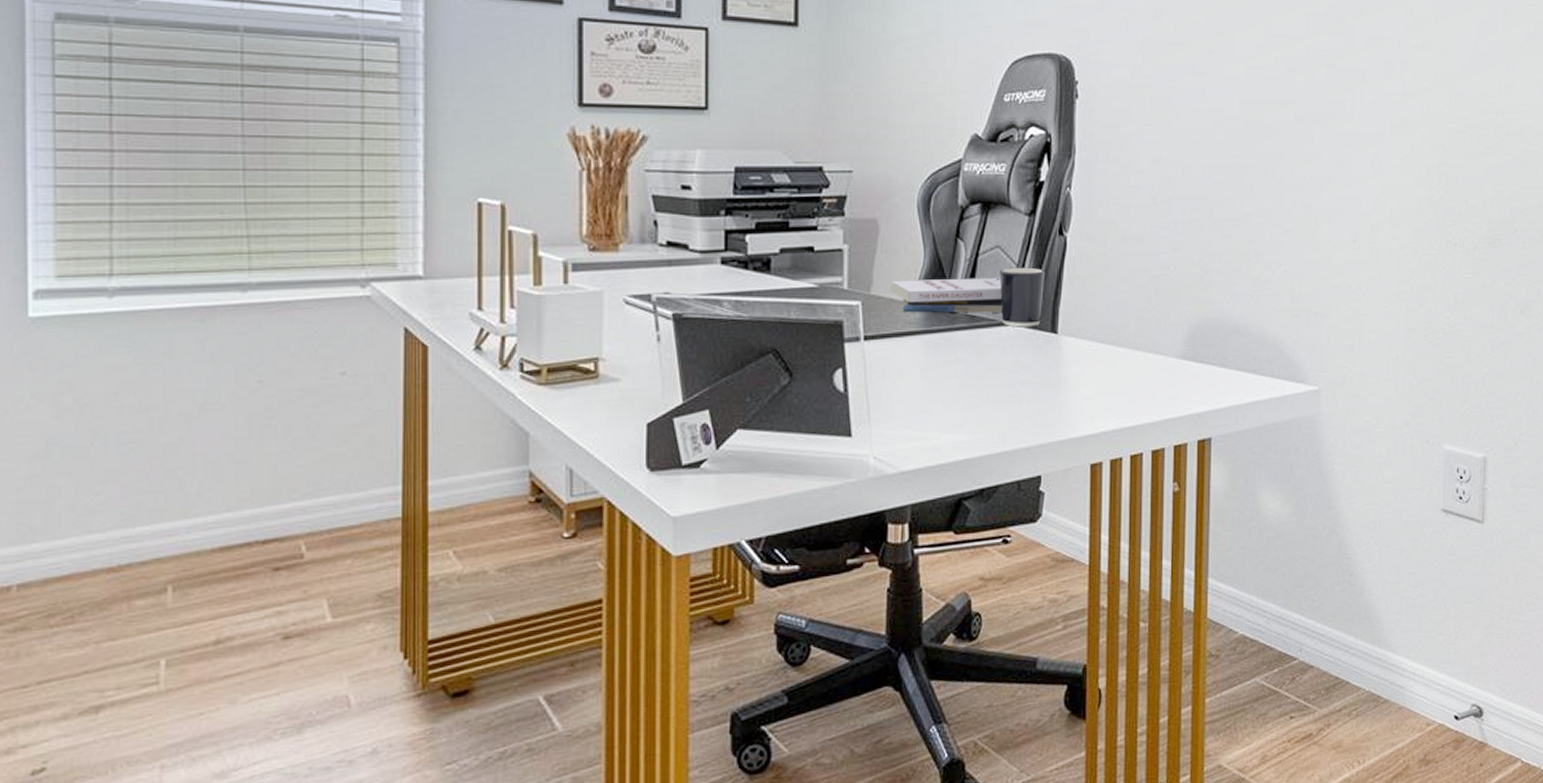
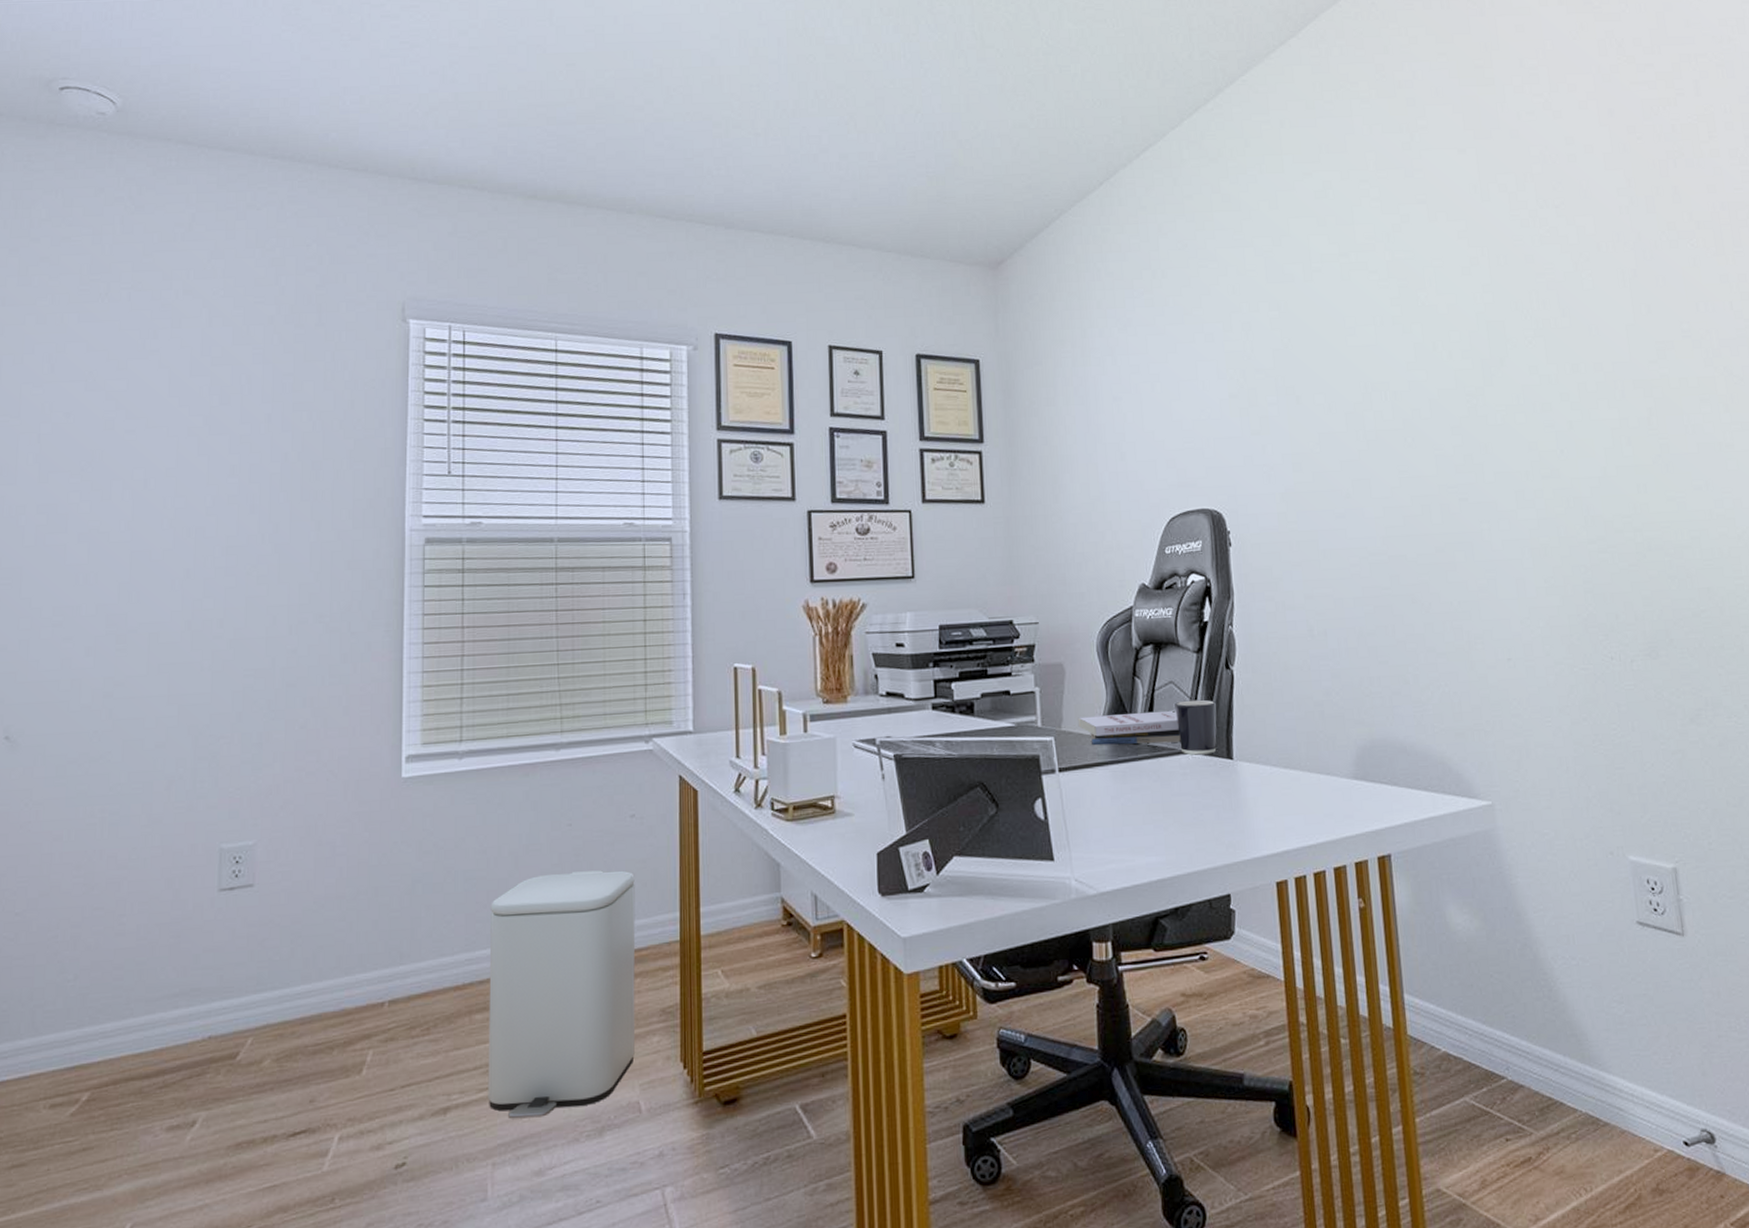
pedal bin: none [153,436,346,717] -> present [488,870,636,1120]

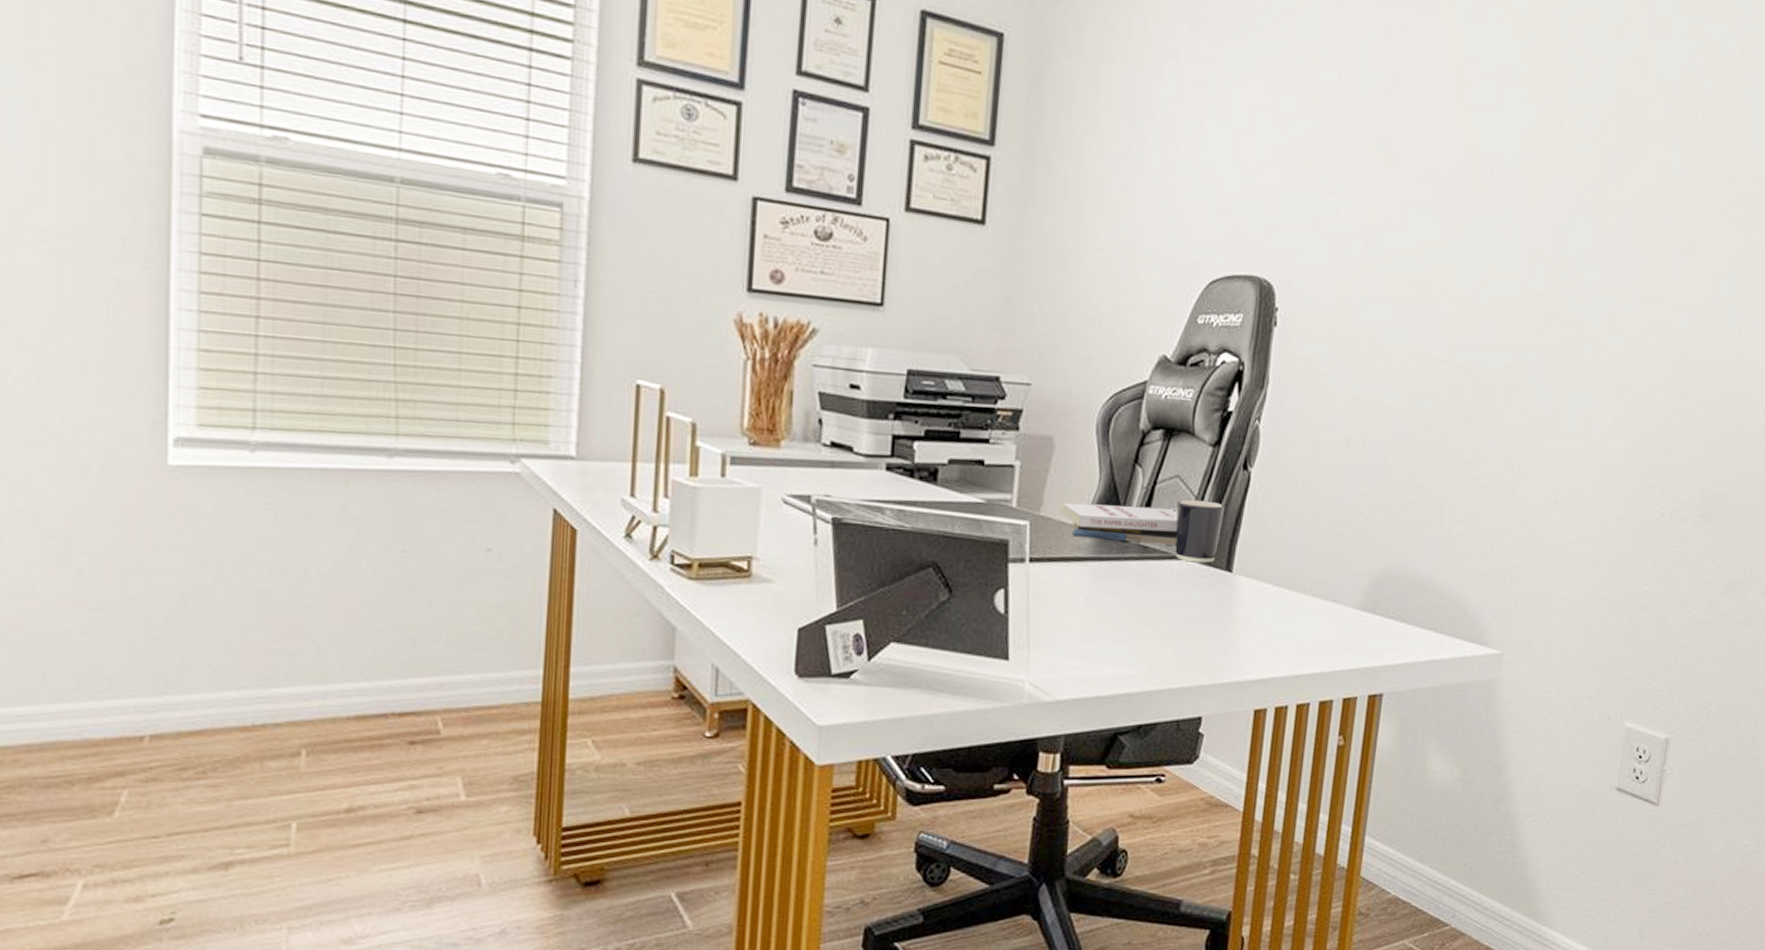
pedal bin: present [488,870,636,1120] -> none [283,608,487,882]

